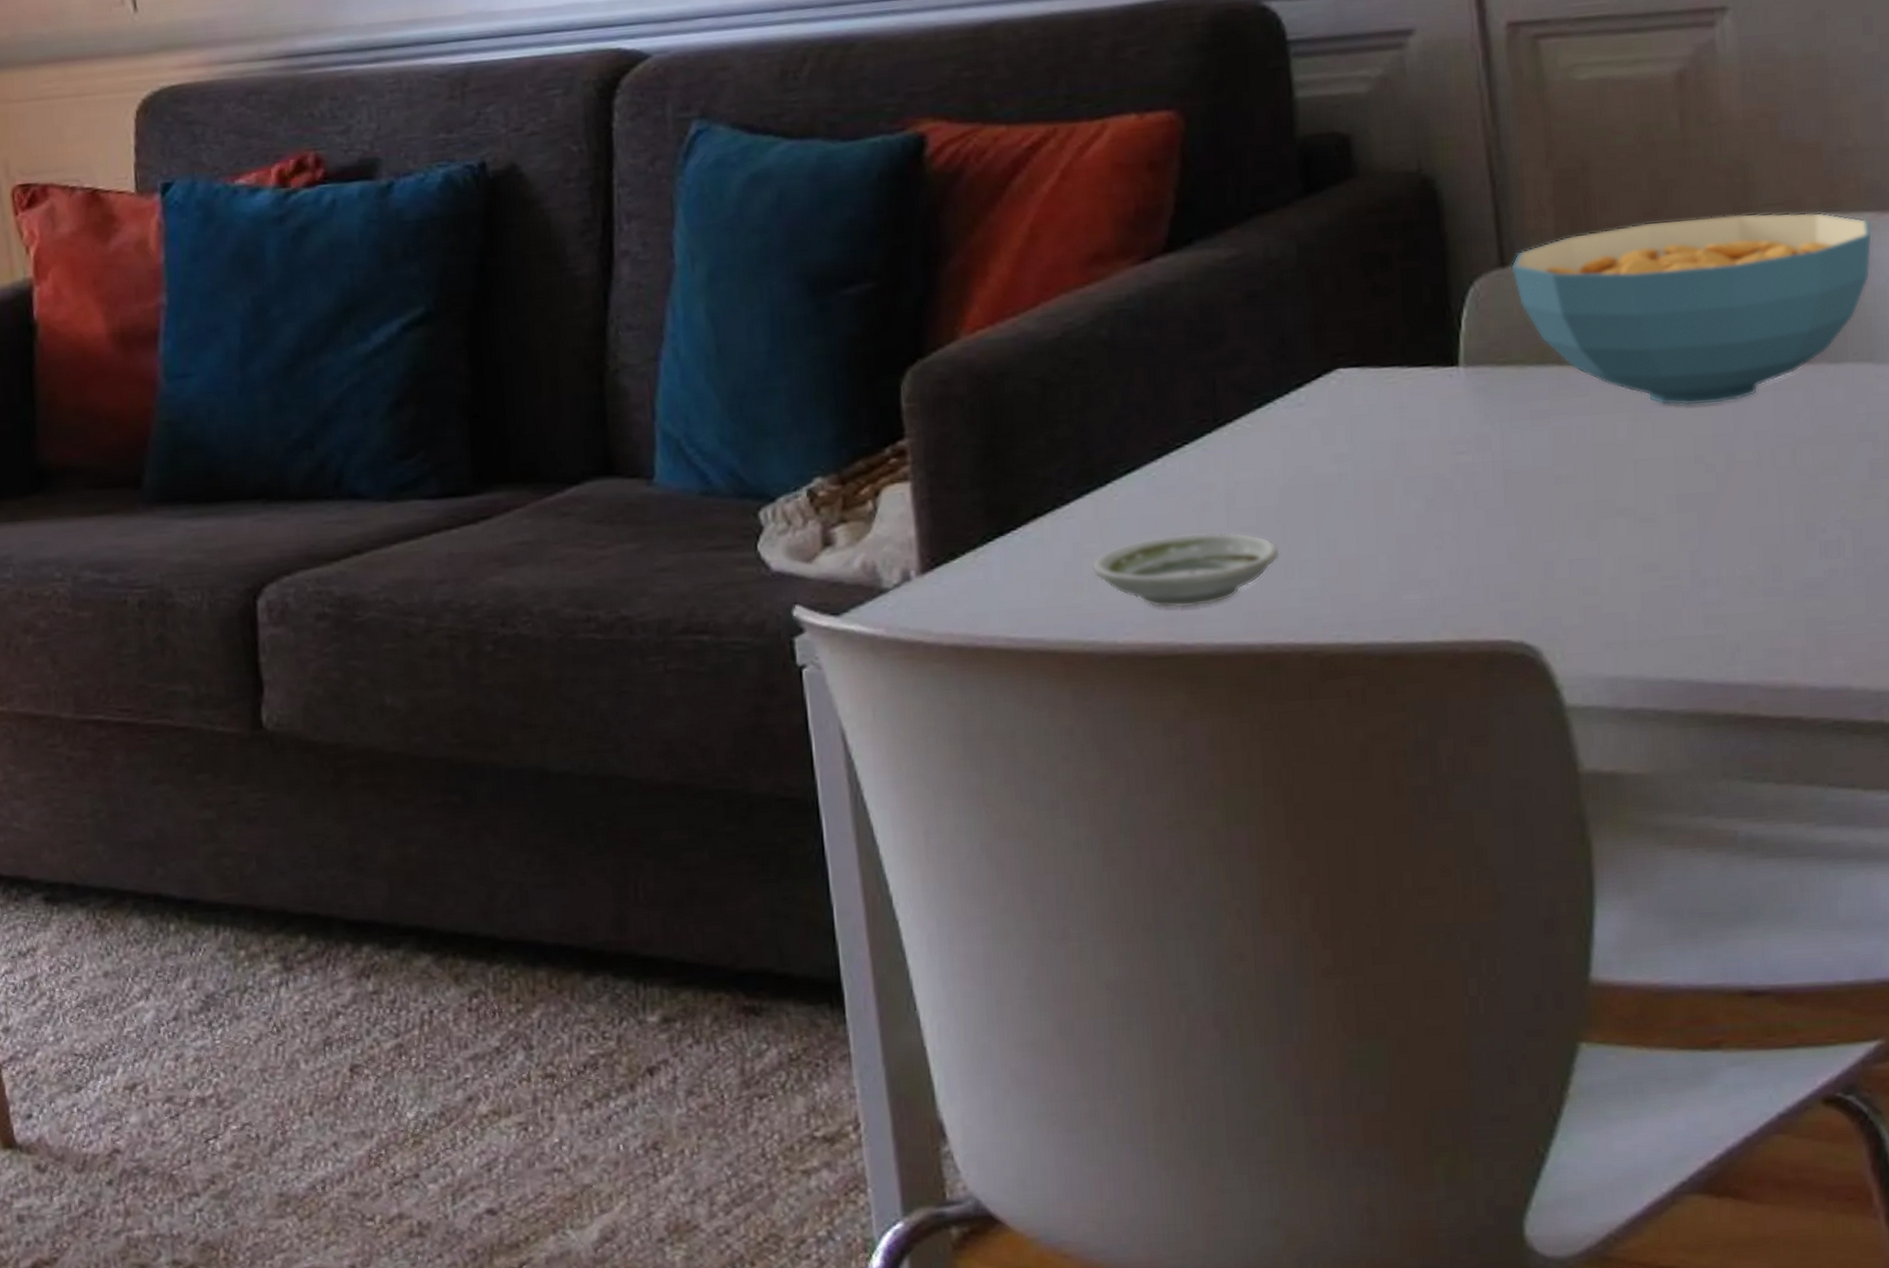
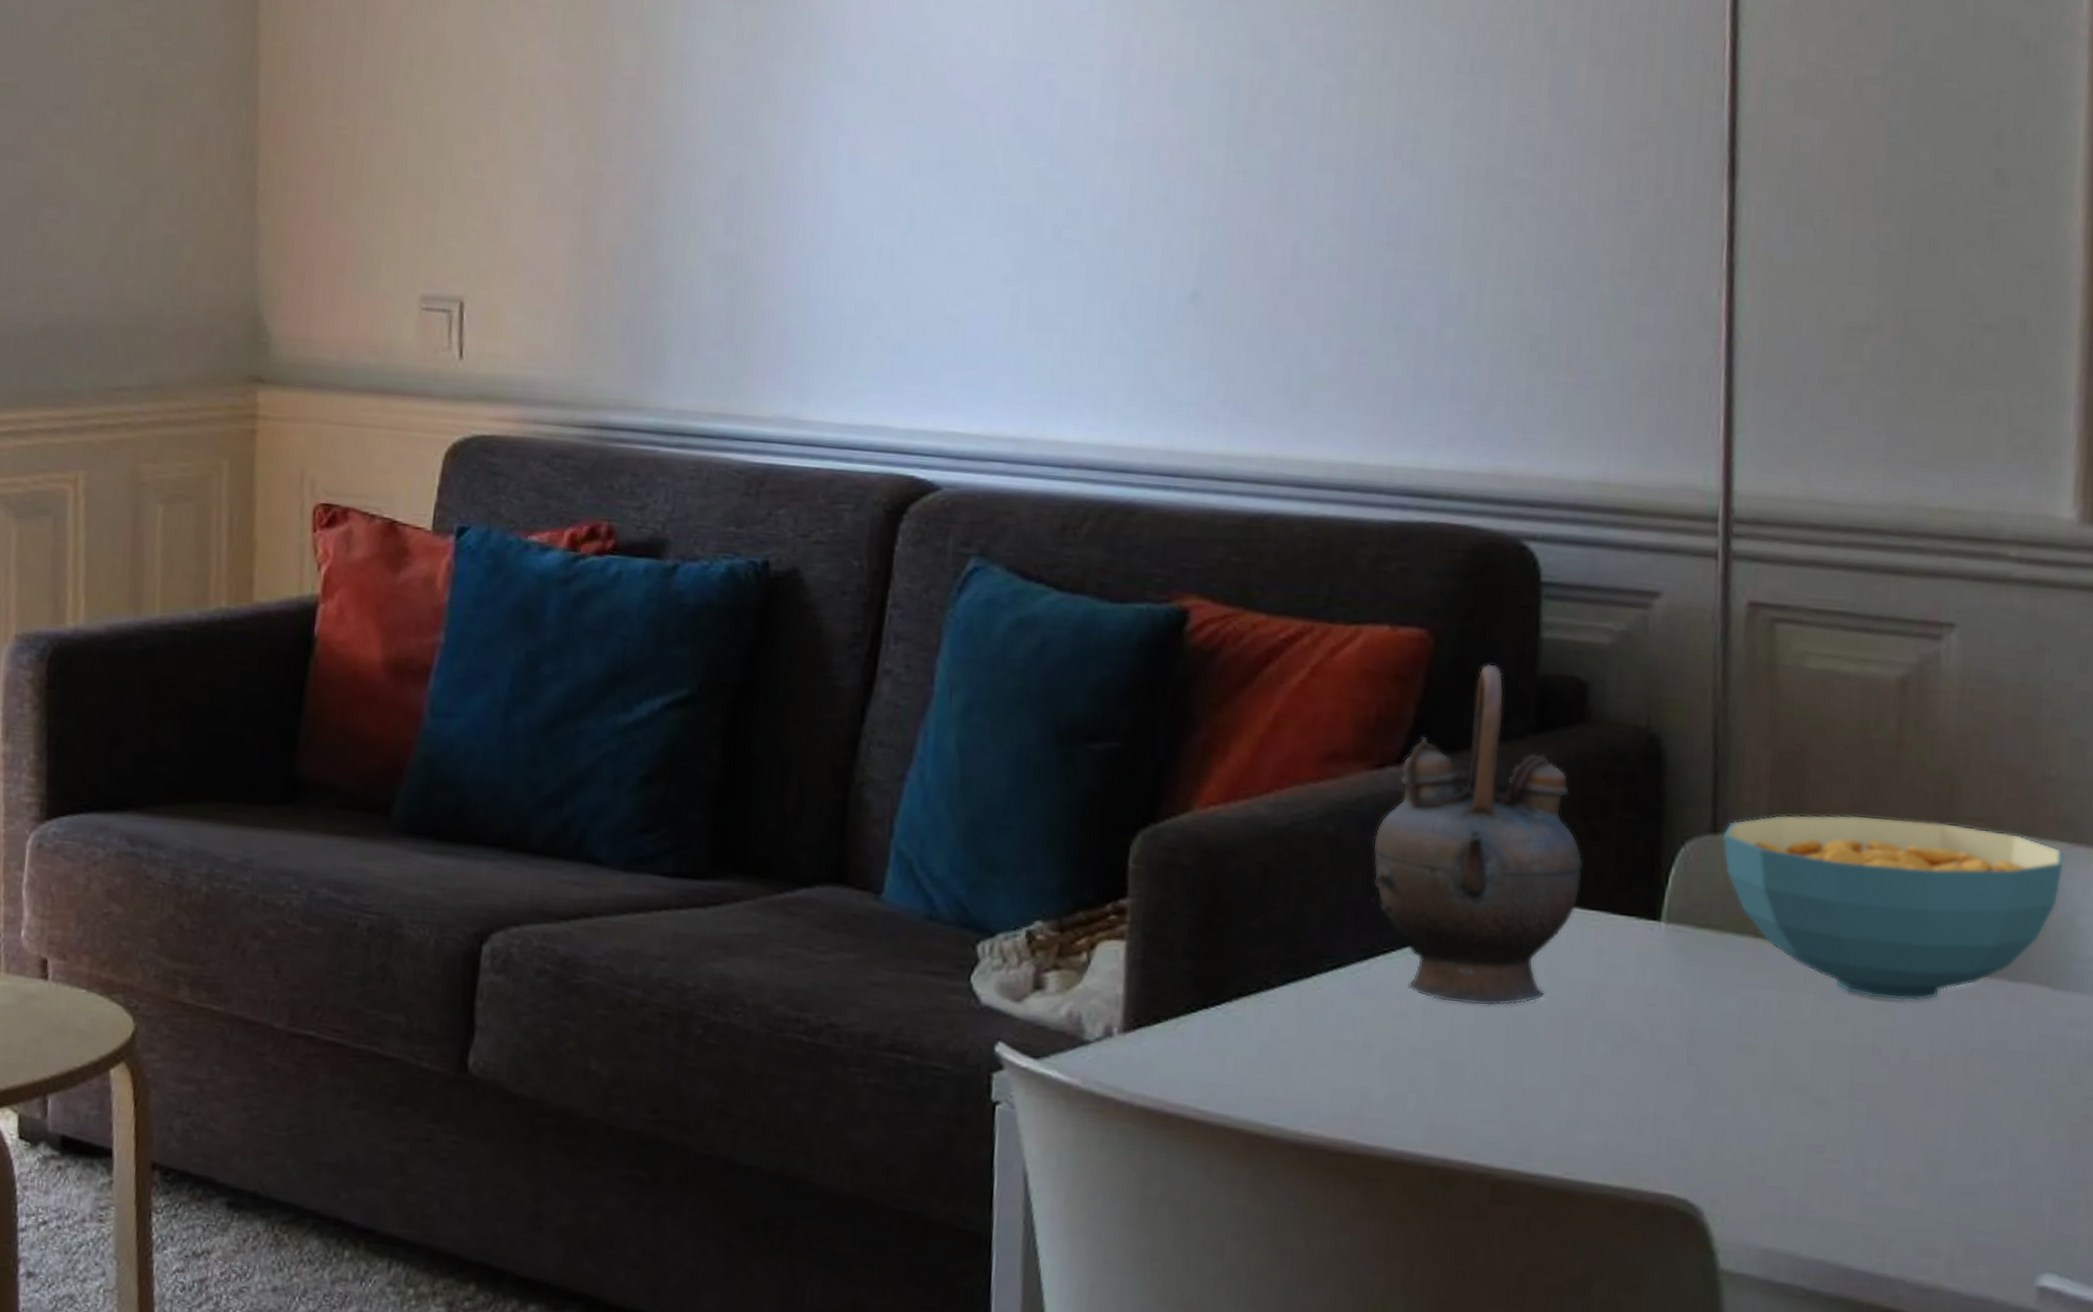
saucer: present [1091,532,1280,609] -> none [1286,1036,1467,1111]
teapot: none [1150,134,1372,486] -> present [1370,664,1584,1006]

